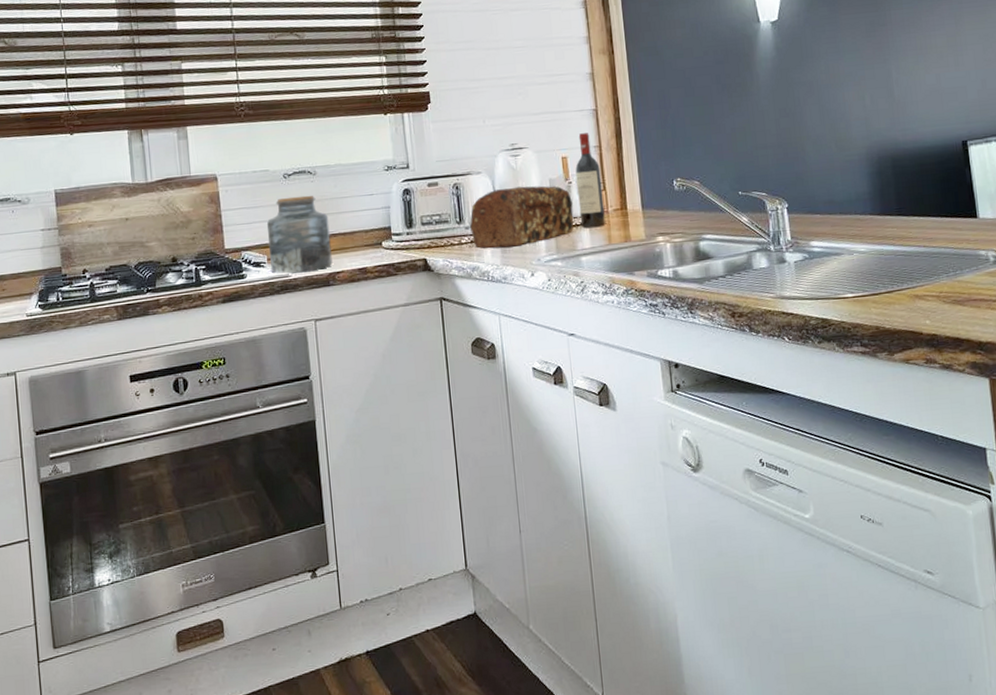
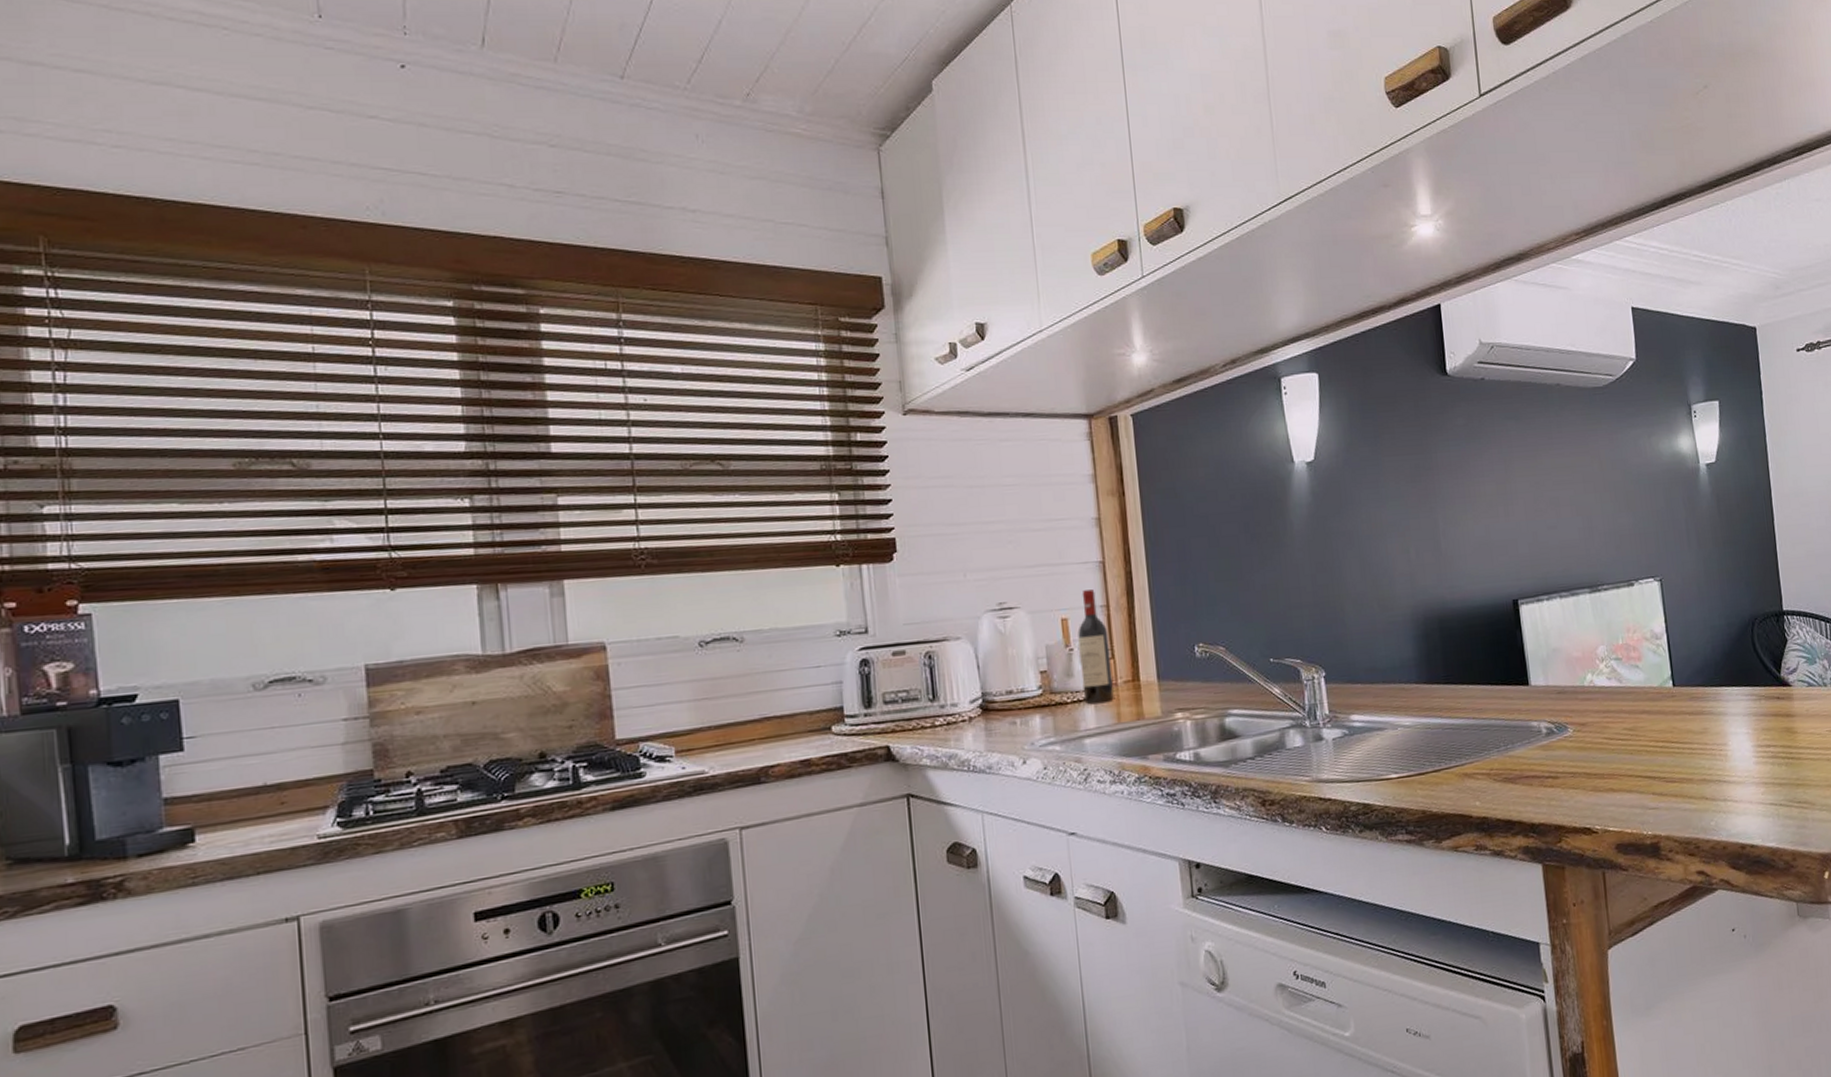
jar: present [266,195,333,274] -> none [674,668,765,771]
bread loaf: present [469,186,574,249] -> none [945,653,1076,733]

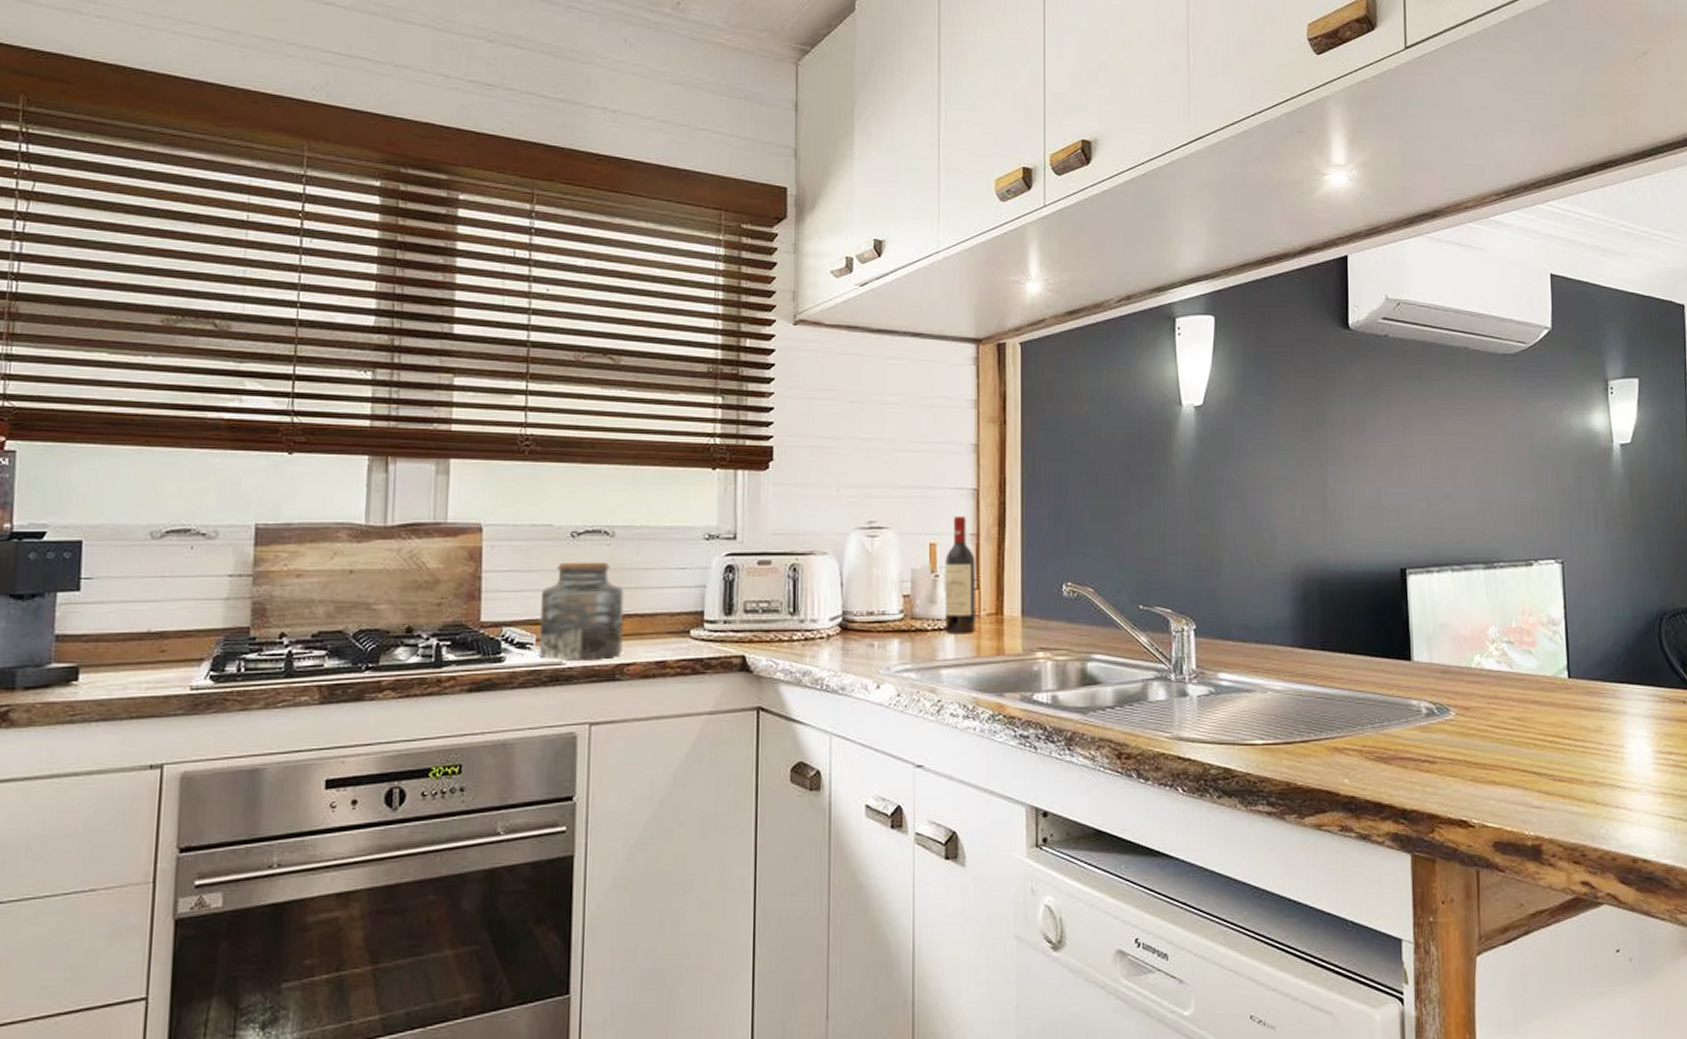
jar: none [674,668,765,771] -> present [538,562,624,661]

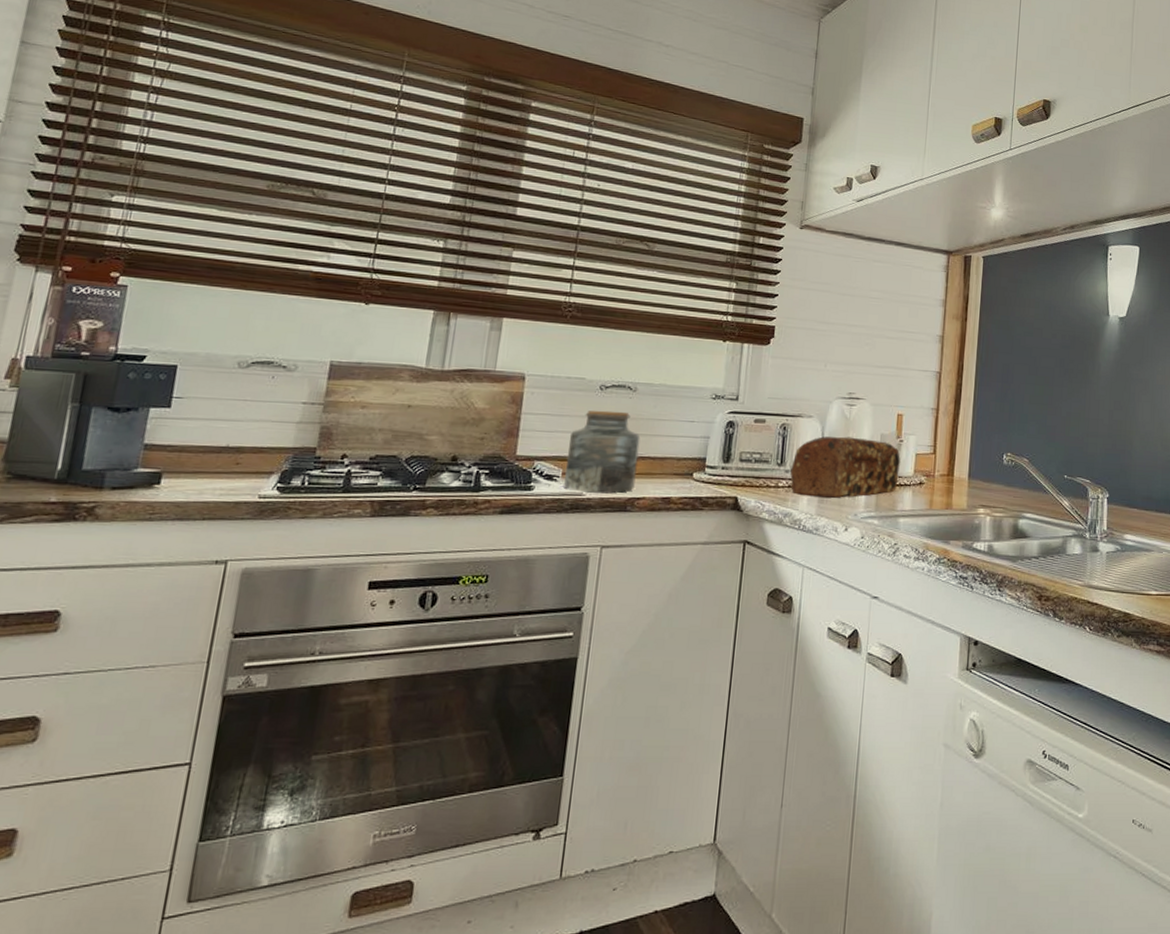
bread loaf: none [804,575,937,651] -> present [789,436,900,499]
wine bottle: present [944,517,975,635] -> none [904,393,934,491]

